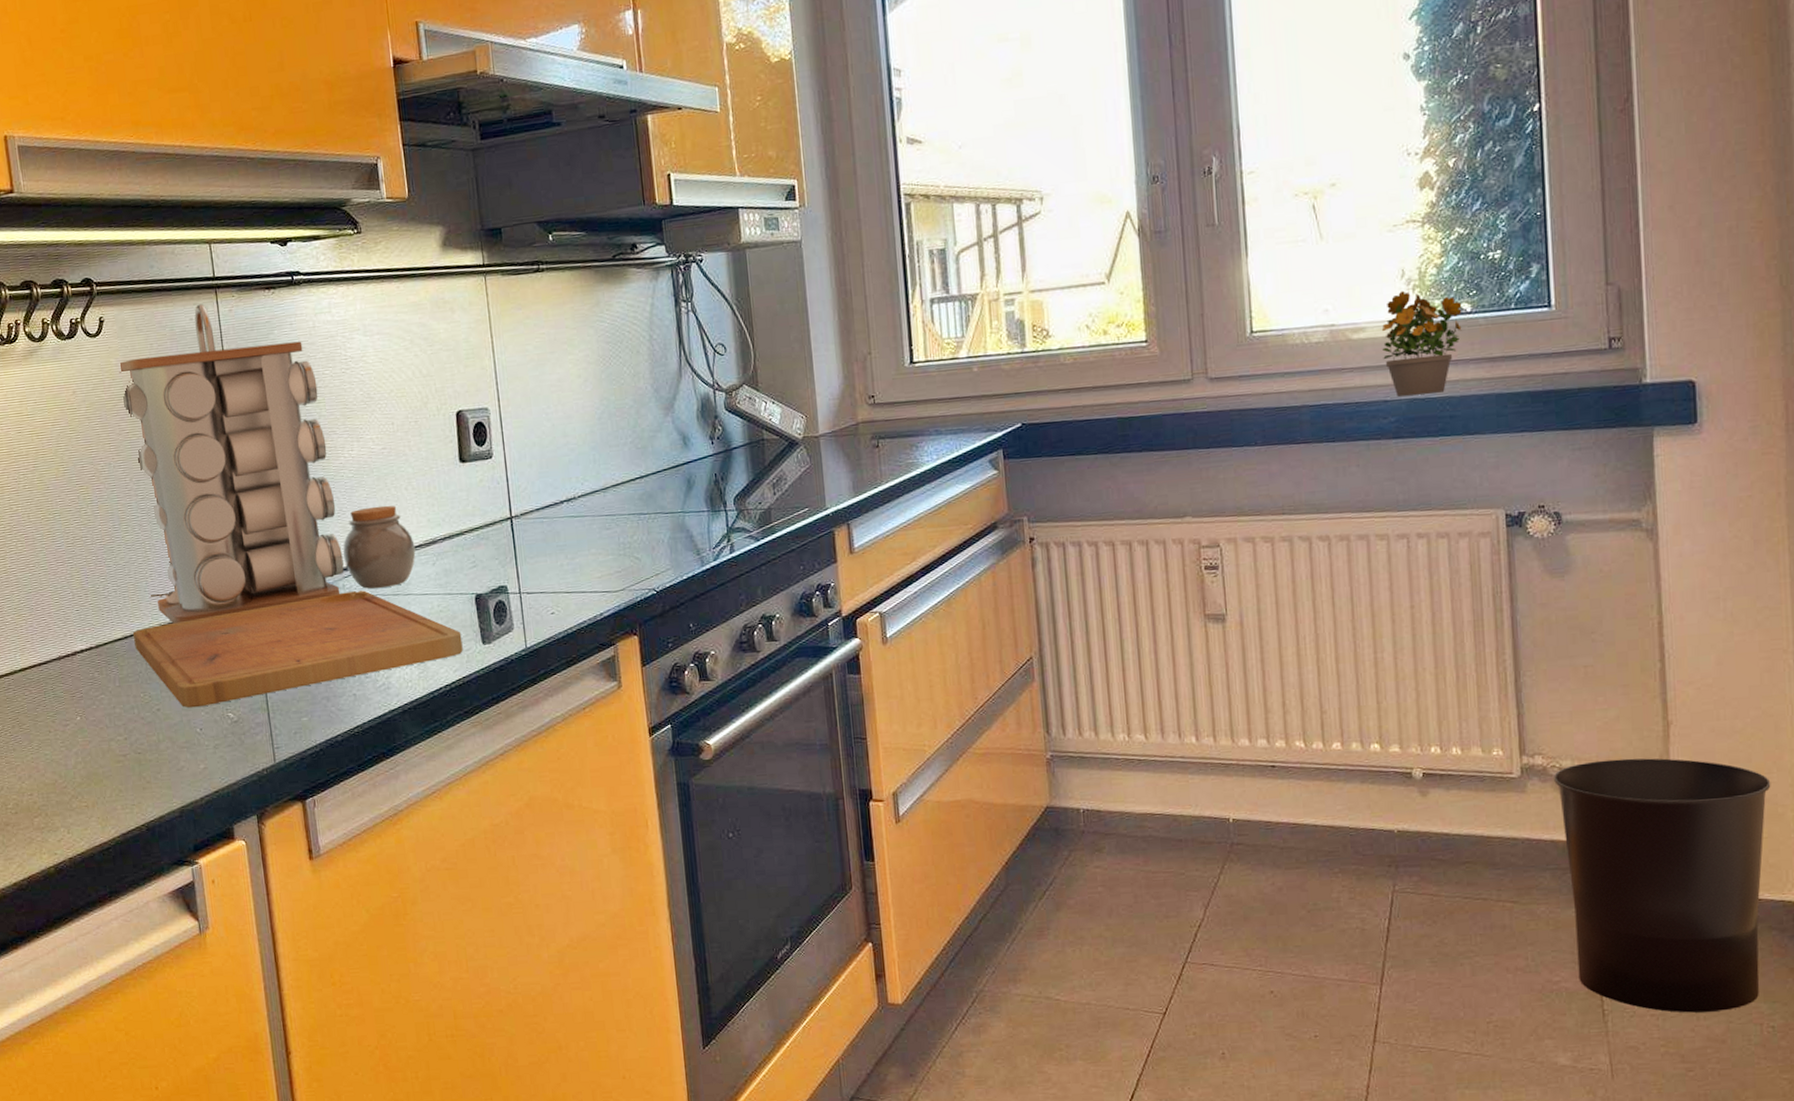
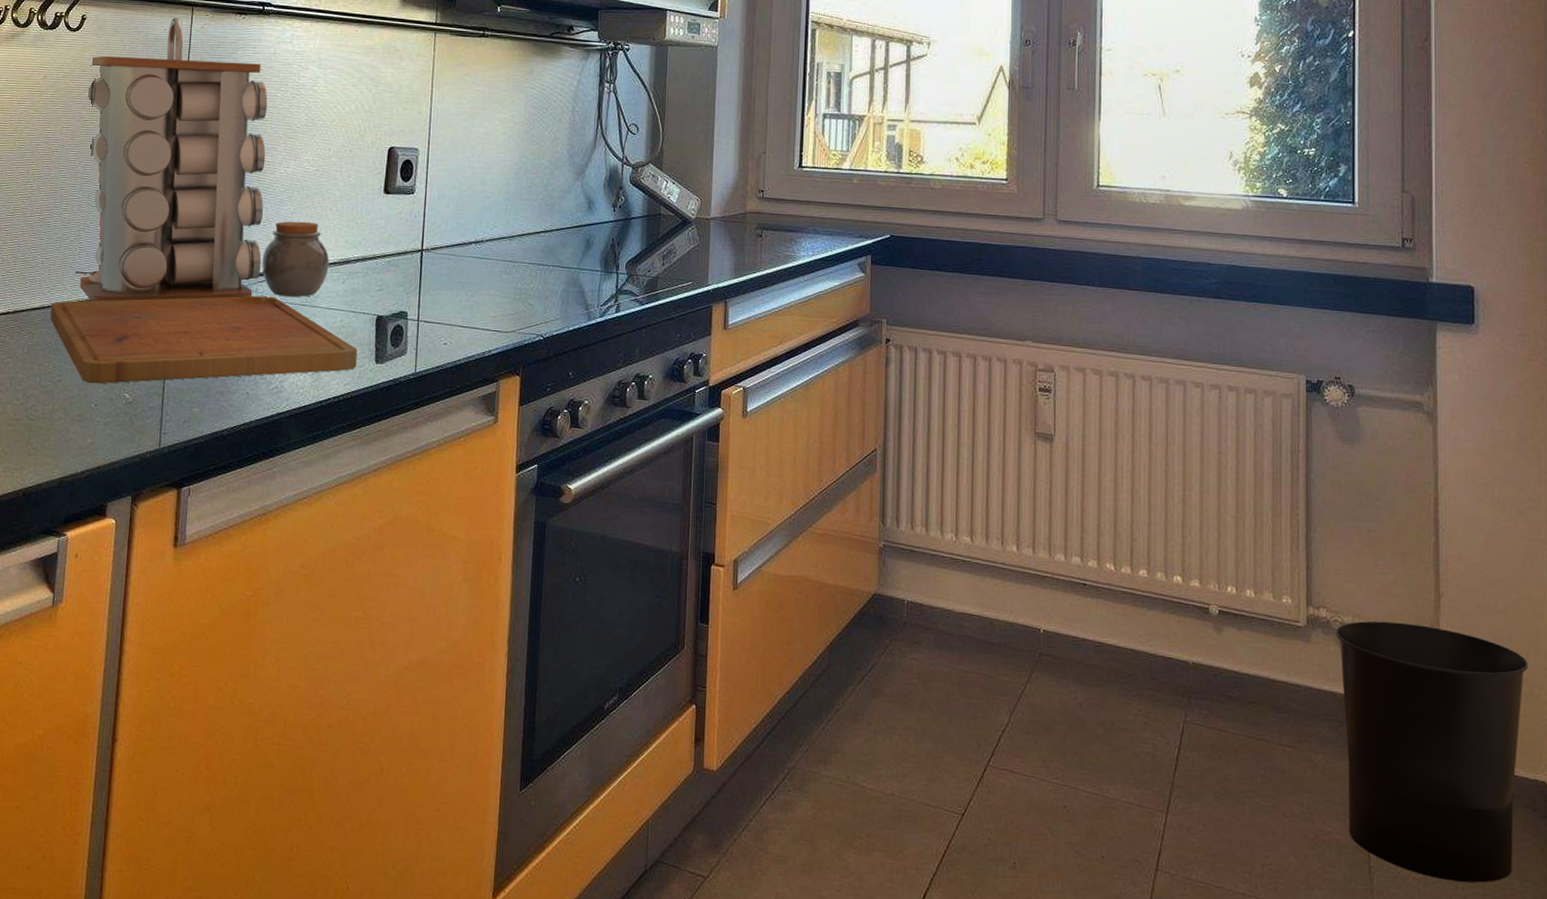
flowerpot: present [1381,290,1462,397] -> none [1209,170,1279,263]

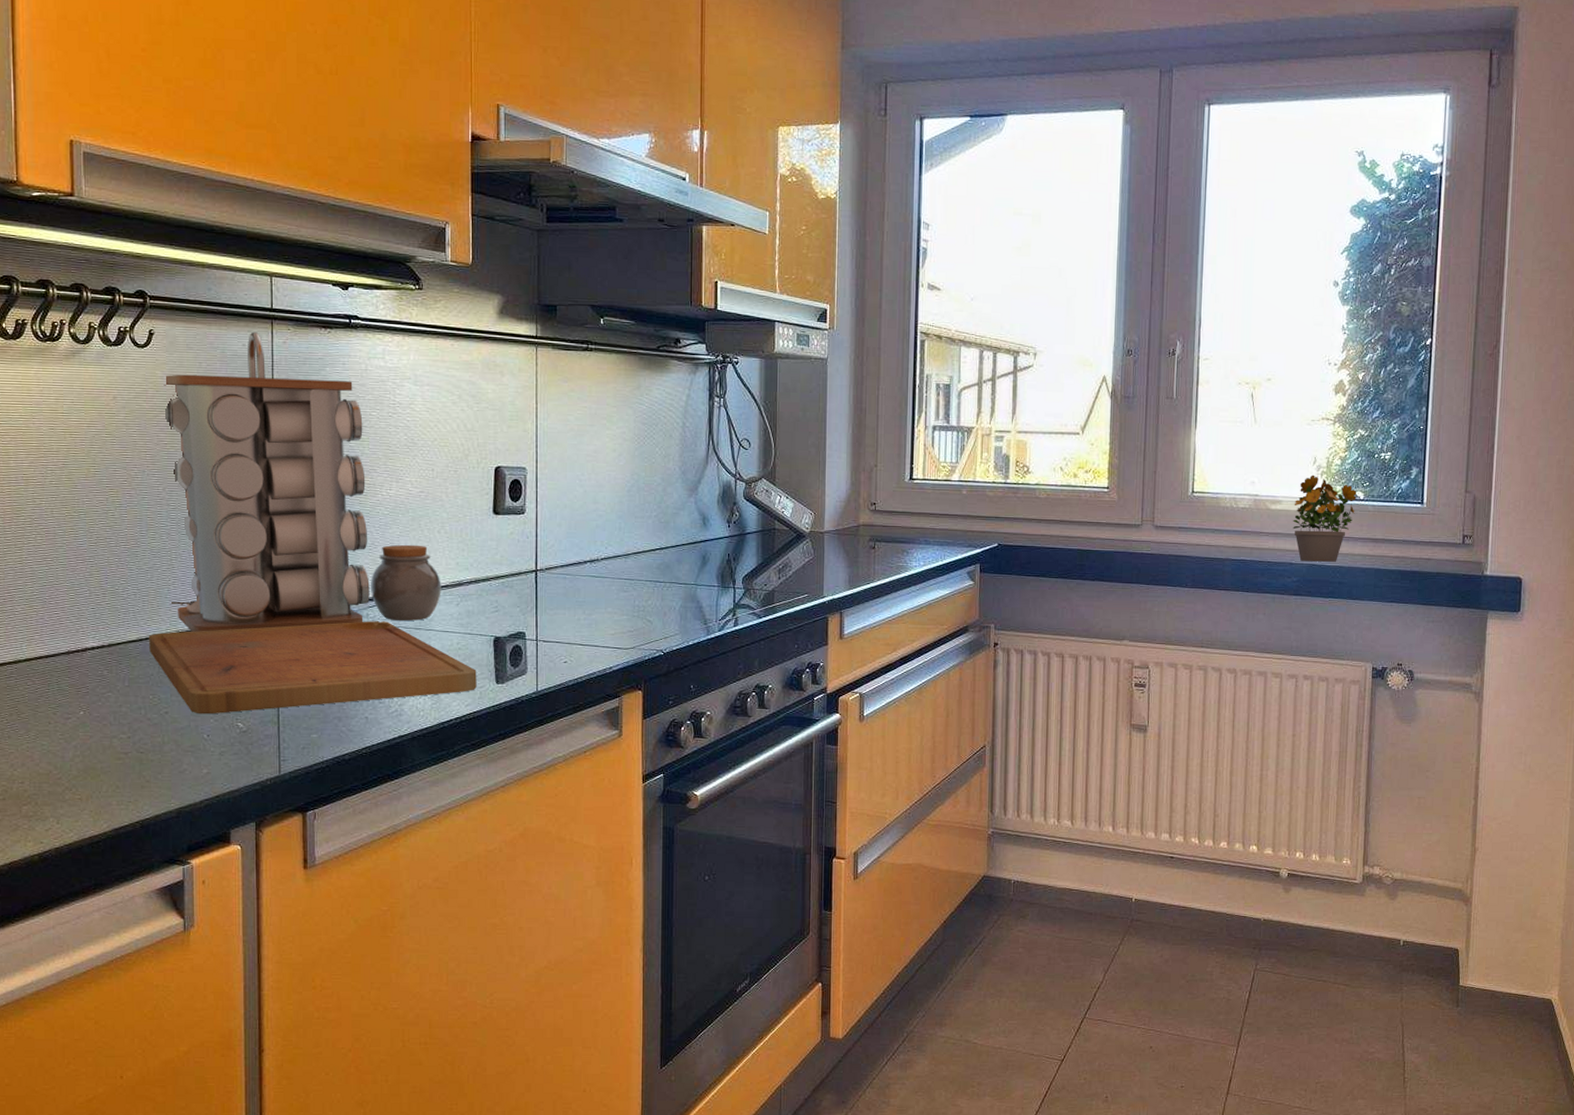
flowerpot: none [1209,170,1279,263] -> present [1293,475,1357,562]
waste bin: present [1336,620,1529,883] -> none [1387,875,1544,1084]

